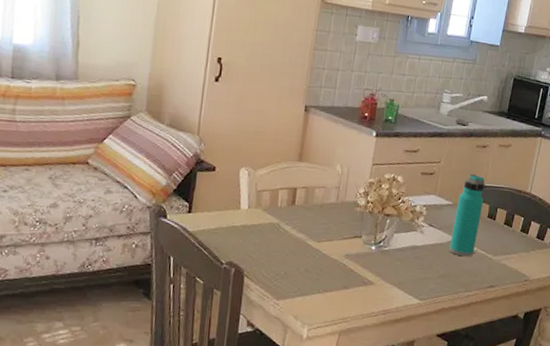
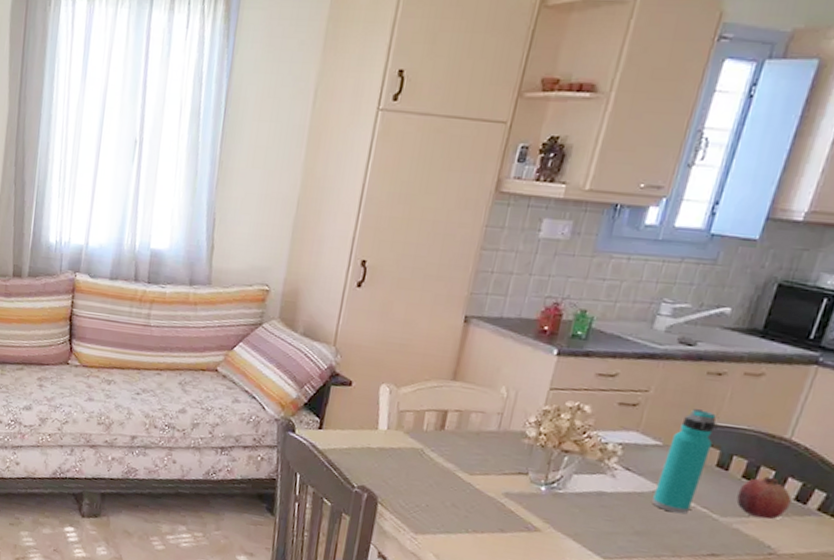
fruit: none [502,222,535,255] -> present [736,476,792,520]

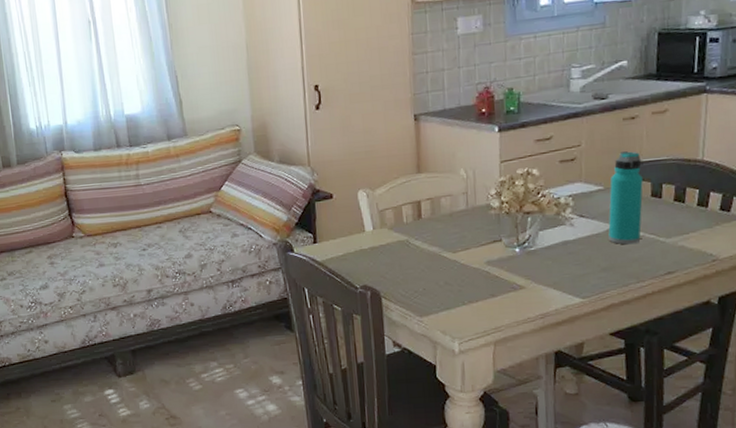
fruit: present [736,476,792,520] -> none [674,195,718,233]

